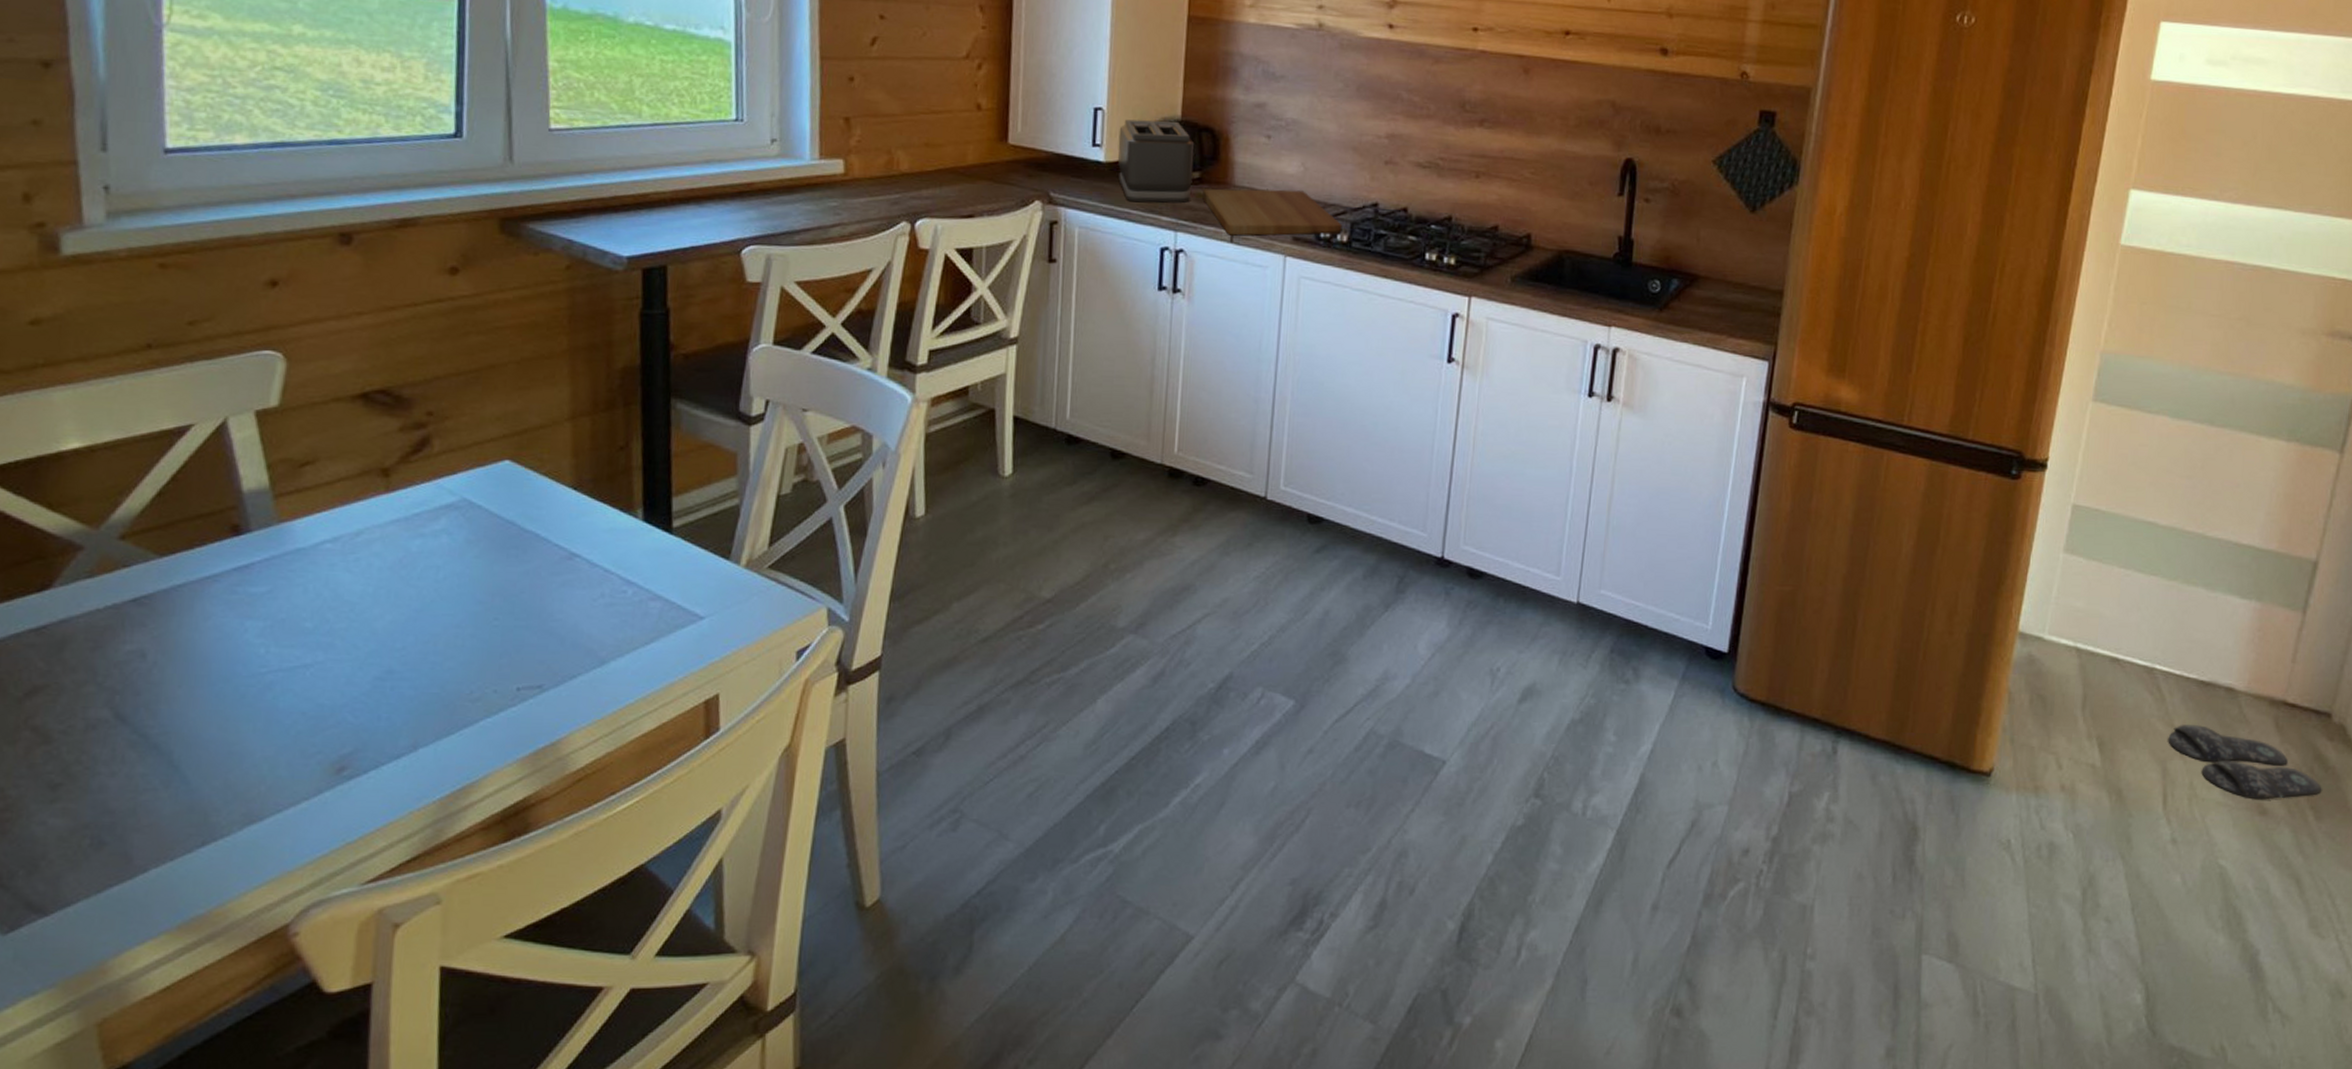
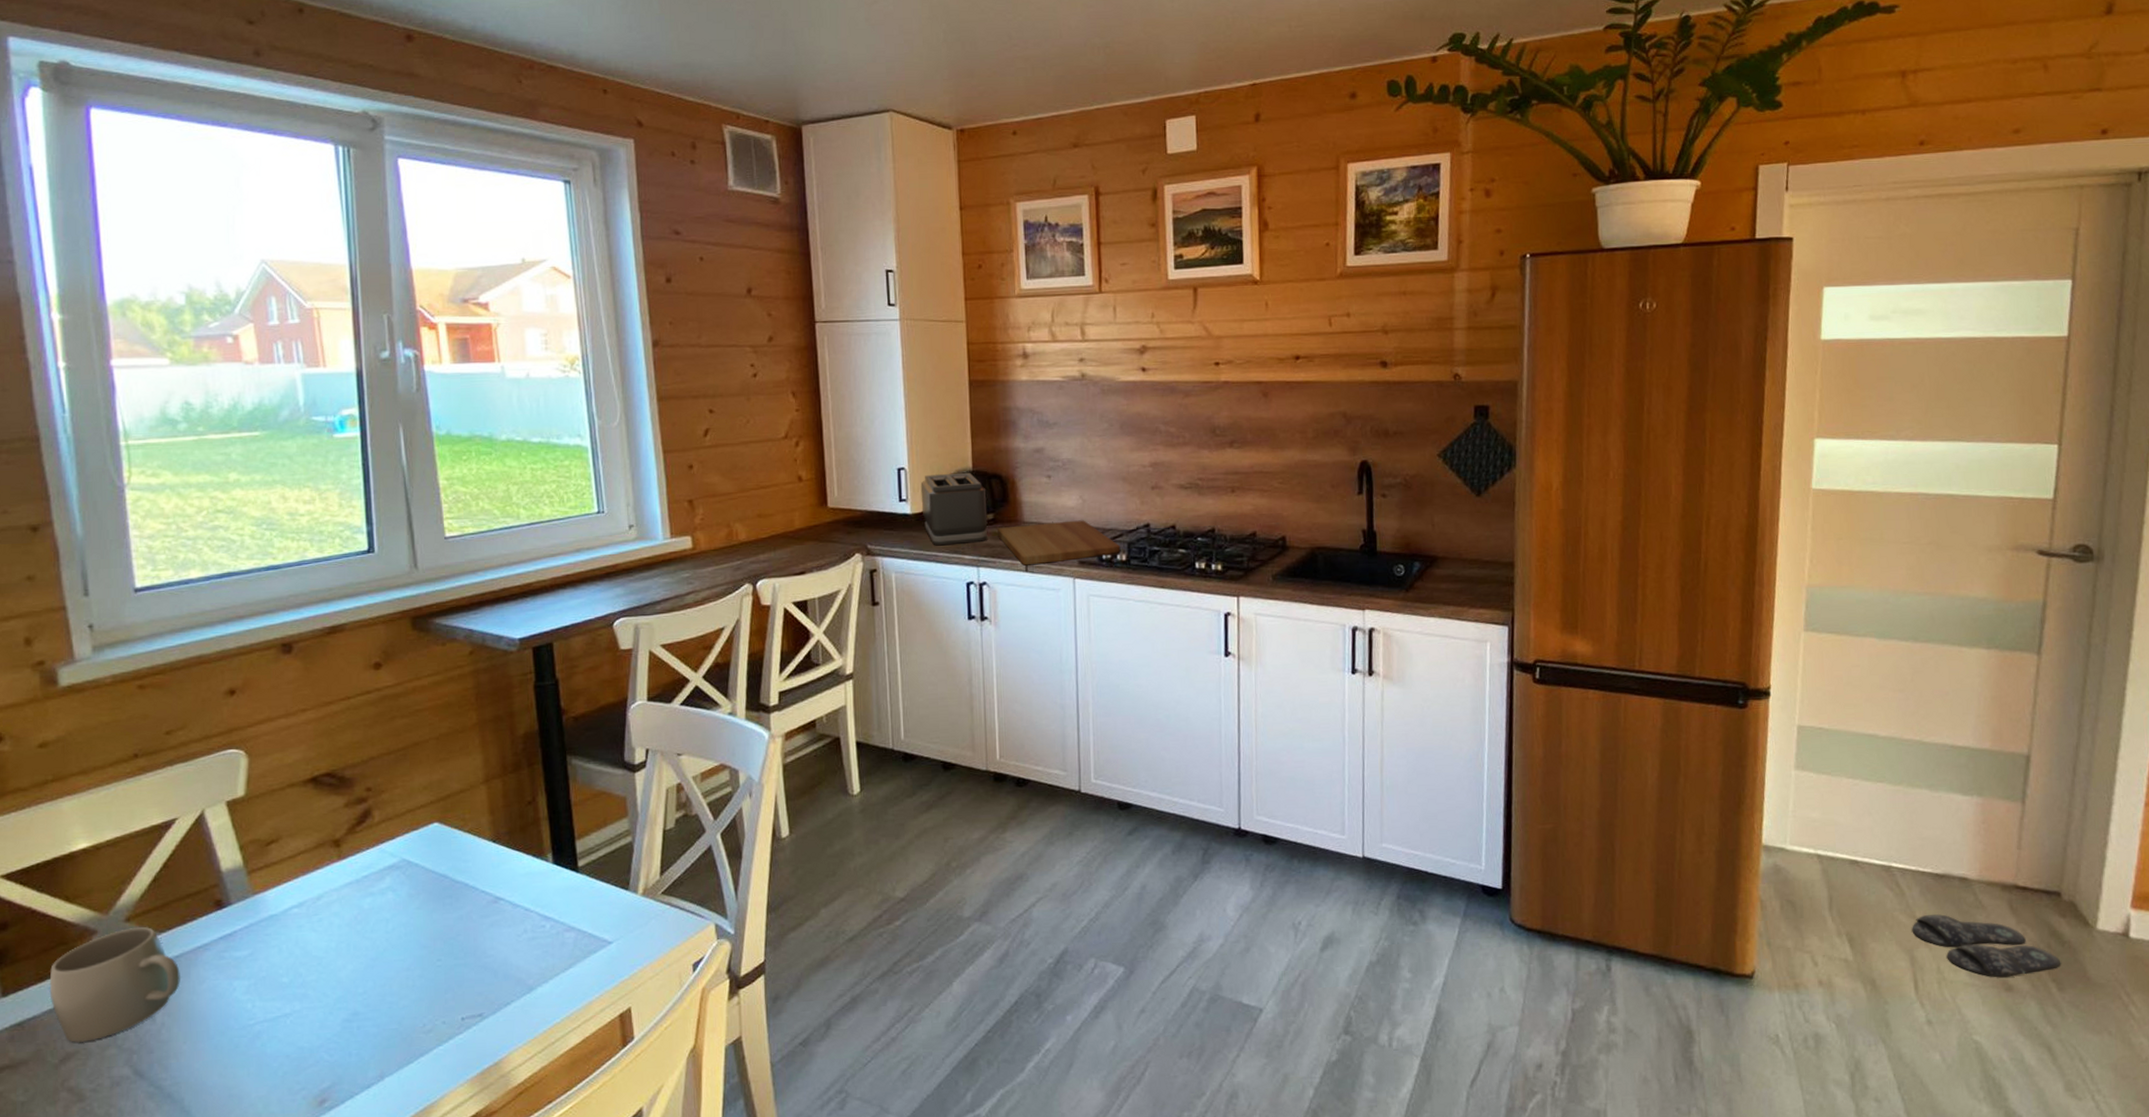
mug: none [18,547,182,675] -> present [49,927,180,1042]

